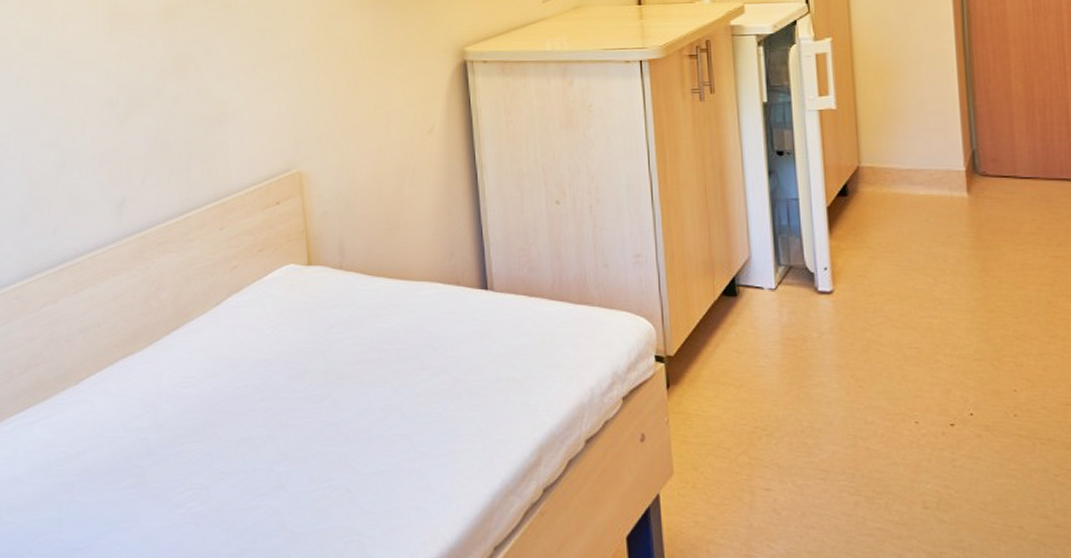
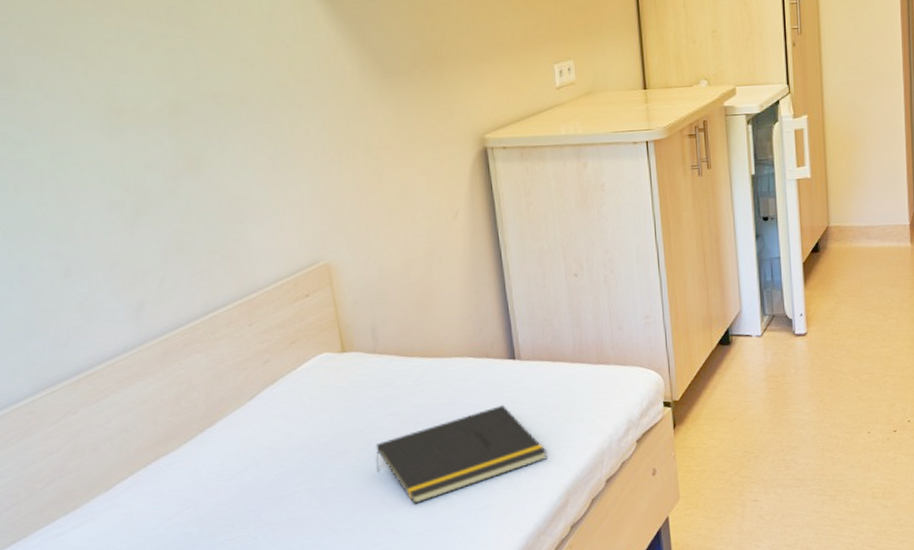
notepad: none [335,339,519,439] -> present [376,404,547,504]

